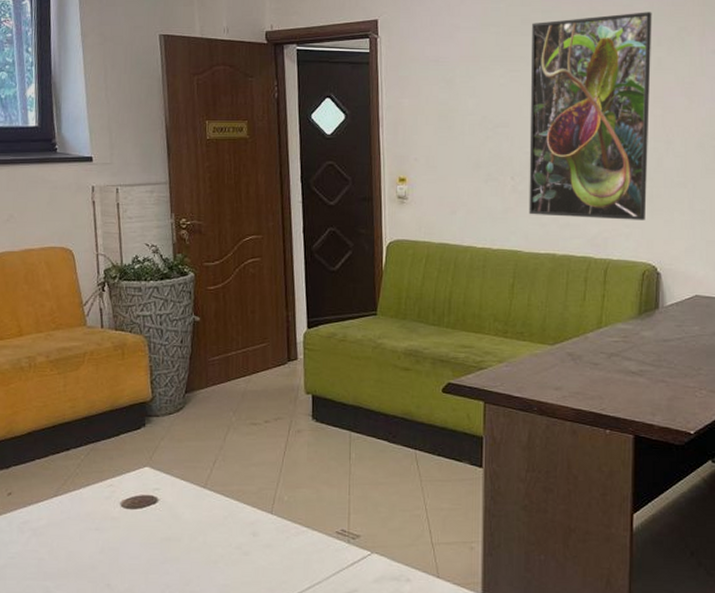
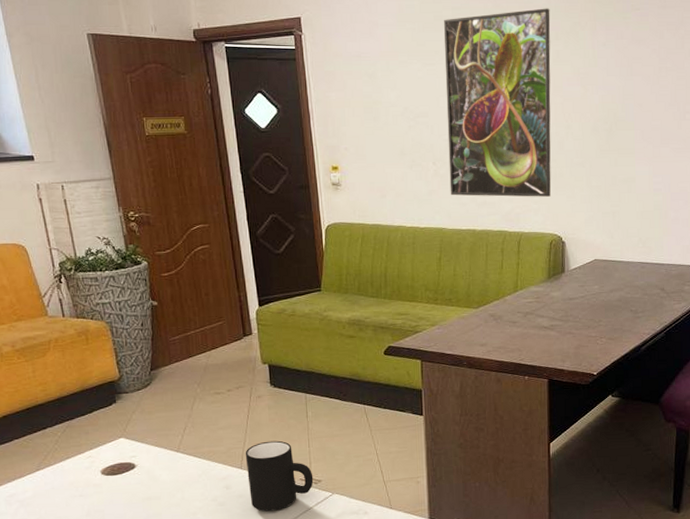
mug: none [277,483,351,568] -> present [245,440,314,512]

